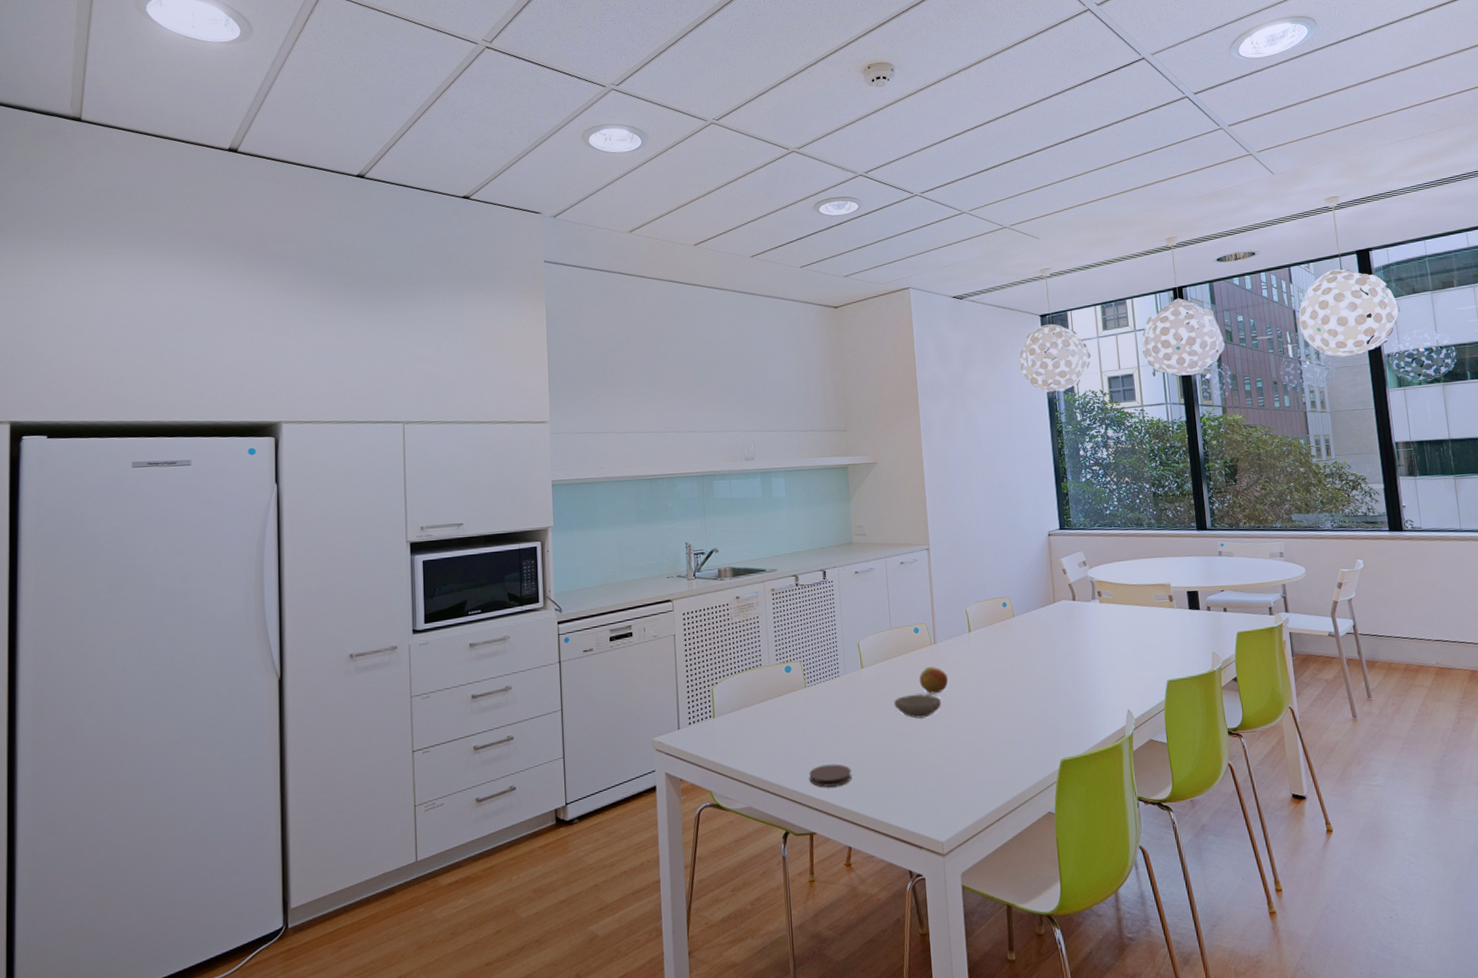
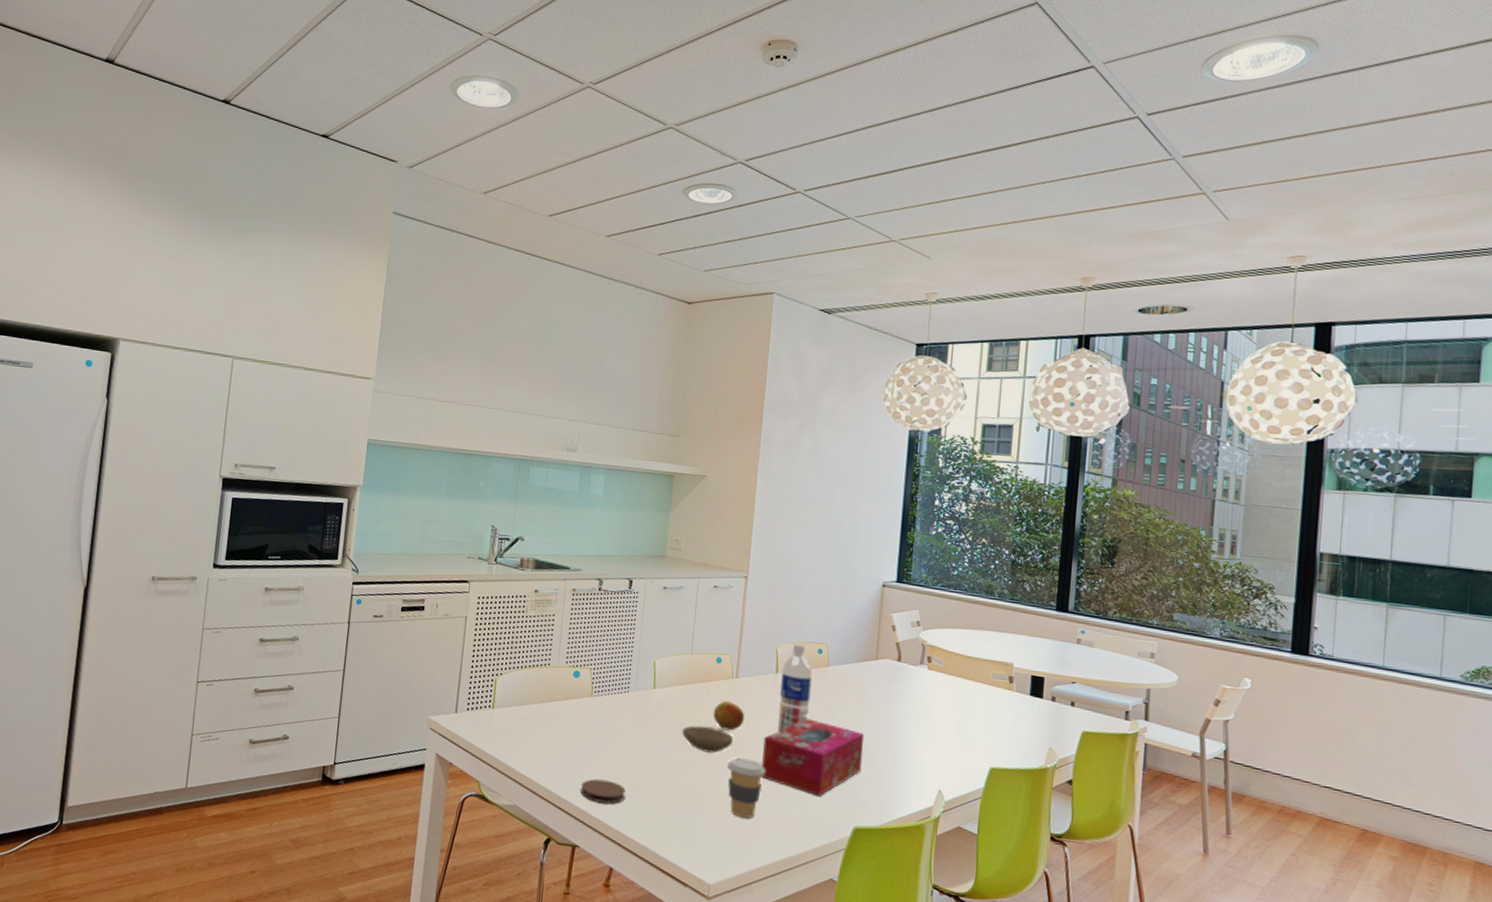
coffee cup: none [940,716,975,773] -> present [727,758,766,819]
tissue box: none [968,668,1059,738] -> present [761,718,864,796]
water bottle: none [974,602,1005,686] -> present [777,644,813,732]

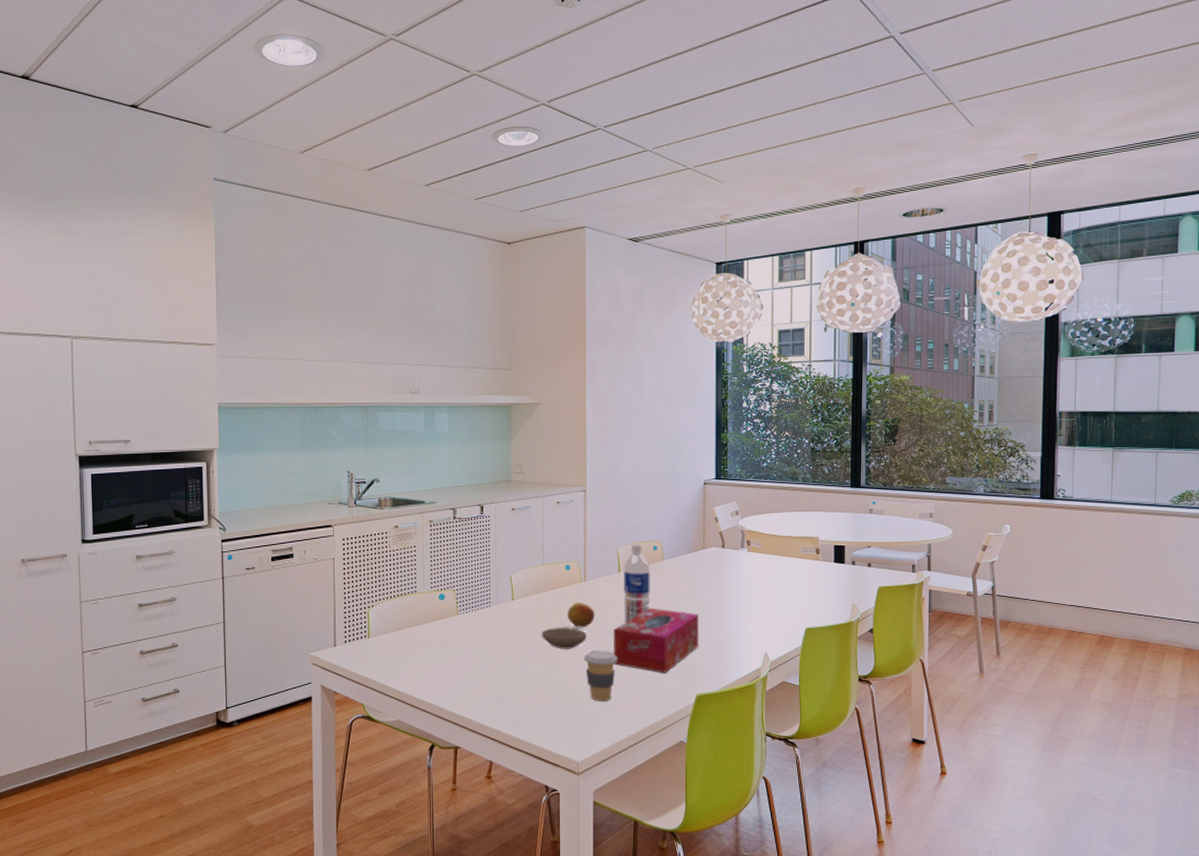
coaster: present [581,779,626,804] -> none [457,686,497,707]

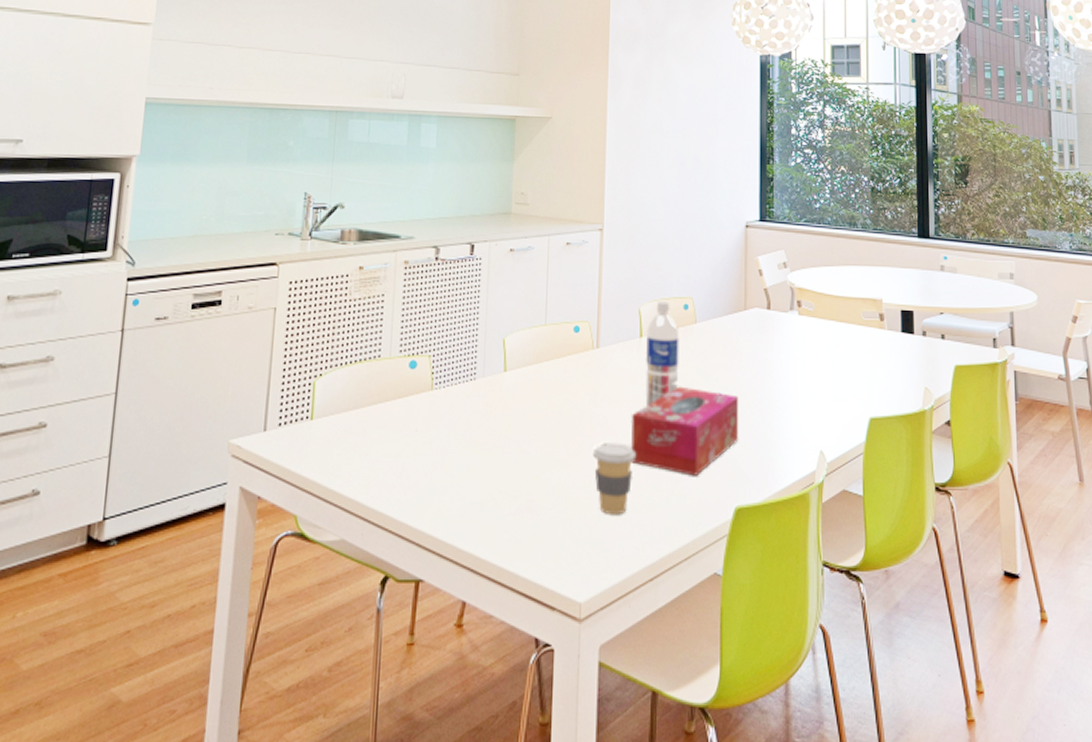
bowl: present [542,627,586,649] -> none [540,410,597,441]
fruit: present [567,602,595,628] -> none [573,376,609,411]

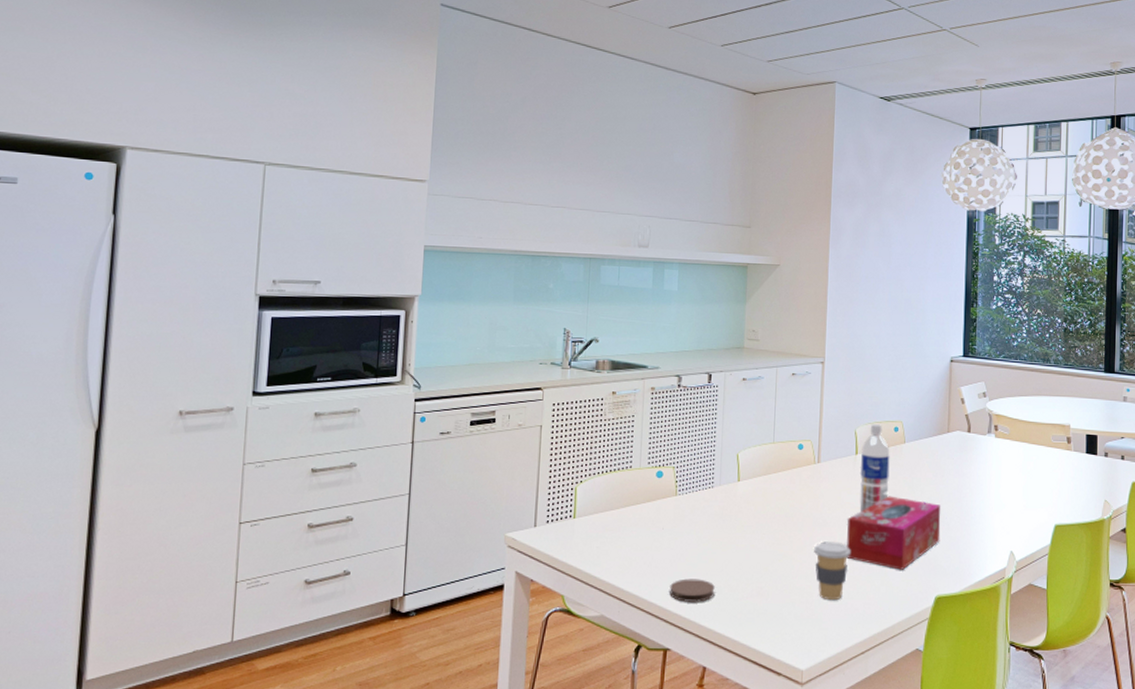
coaster: none [423,491,477,521] -> present [670,578,715,602]

